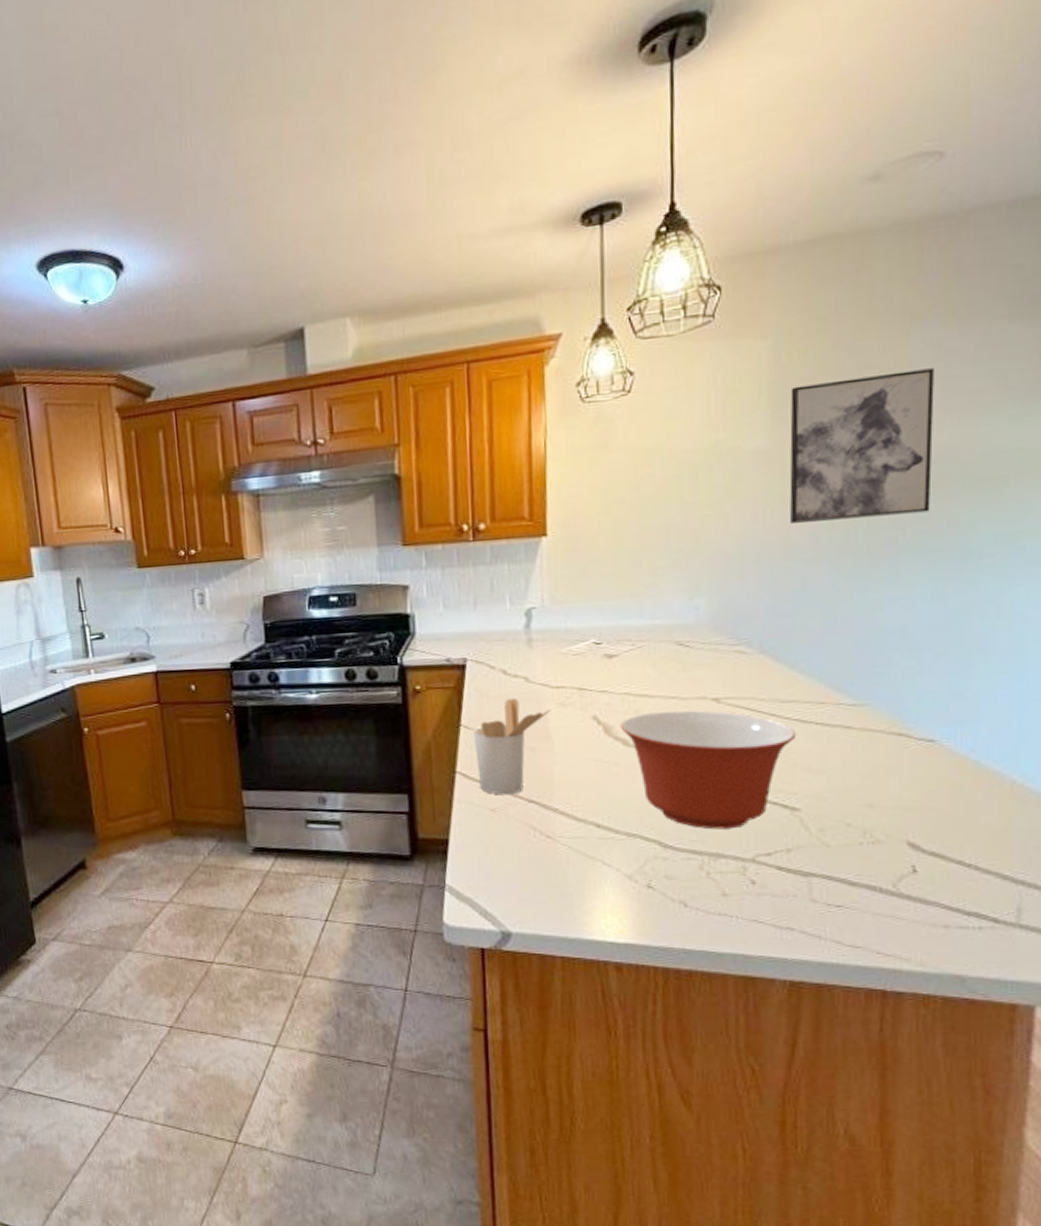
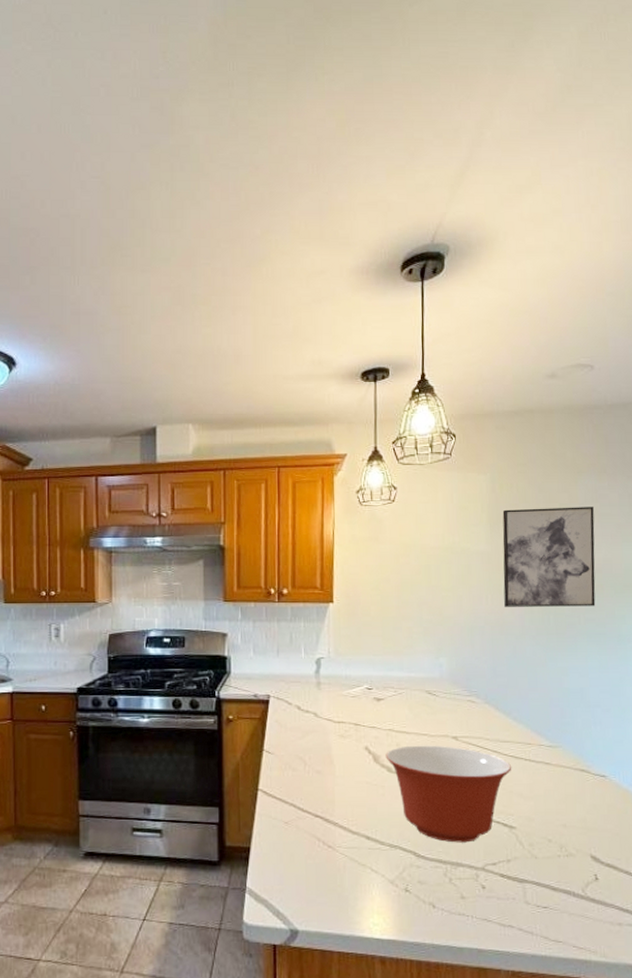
utensil holder: present [473,697,551,795] -> none [273,729,334,810]

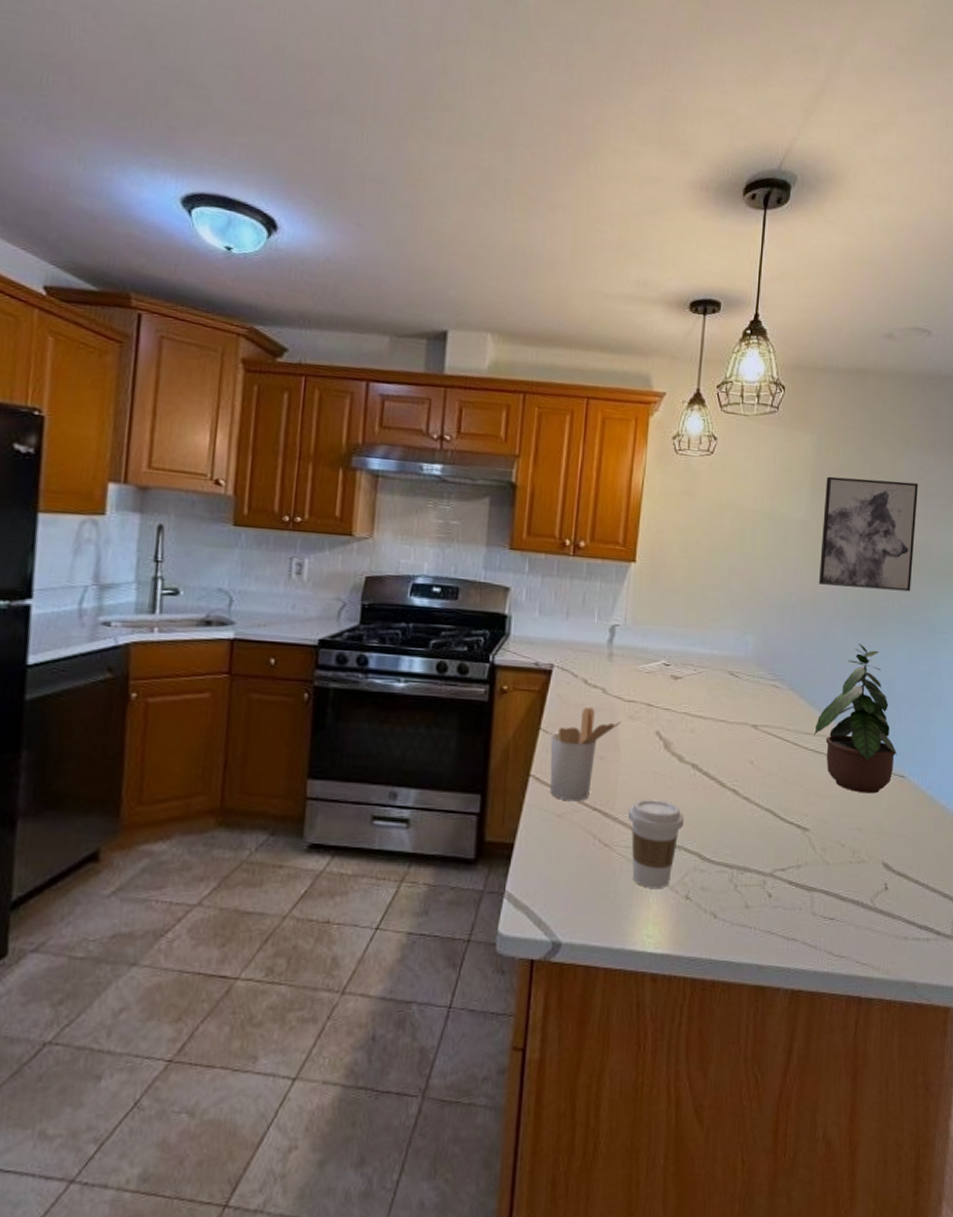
utensil holder: none [273,729,334,810] -> present [550,706,622,802]
coffee cup: none [347,805,398,883] -> present [628,798,685,888]
mixing bowl: present [385,745,512,843] -> none [678,732,812,845]
potted plant: none [512,658,596,793] -> present [814,644,897,794]

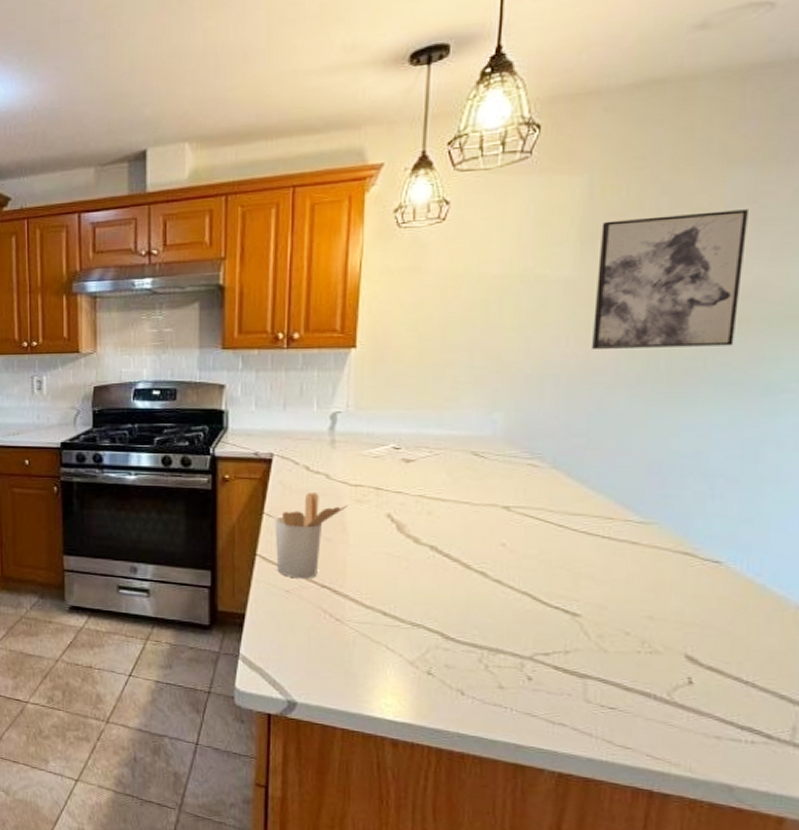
coffee cup: present [628,798,685,888] -> none [360,578,423,663]
potted plant: present [814,644,897,794] -> none [586,413,709,580]

